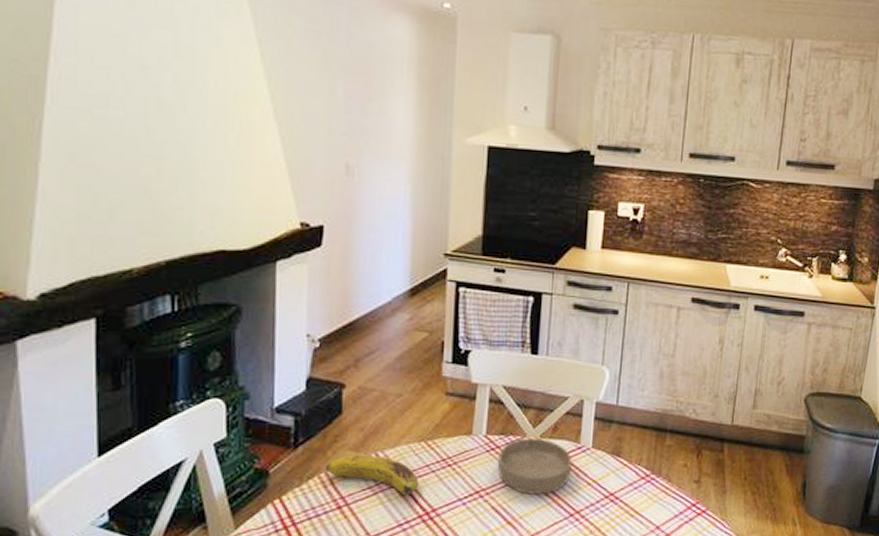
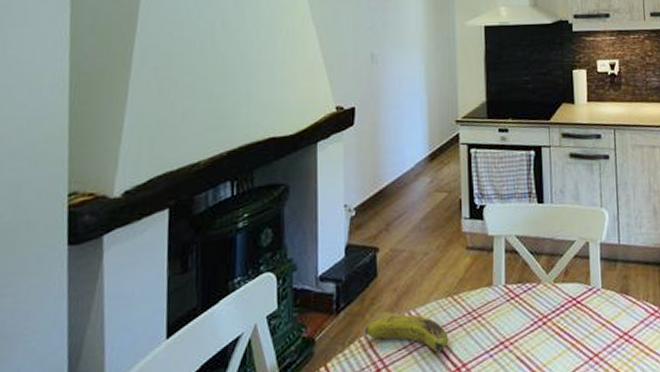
bowl: present [497,438,572,494] -> none [517,283,586,341]

